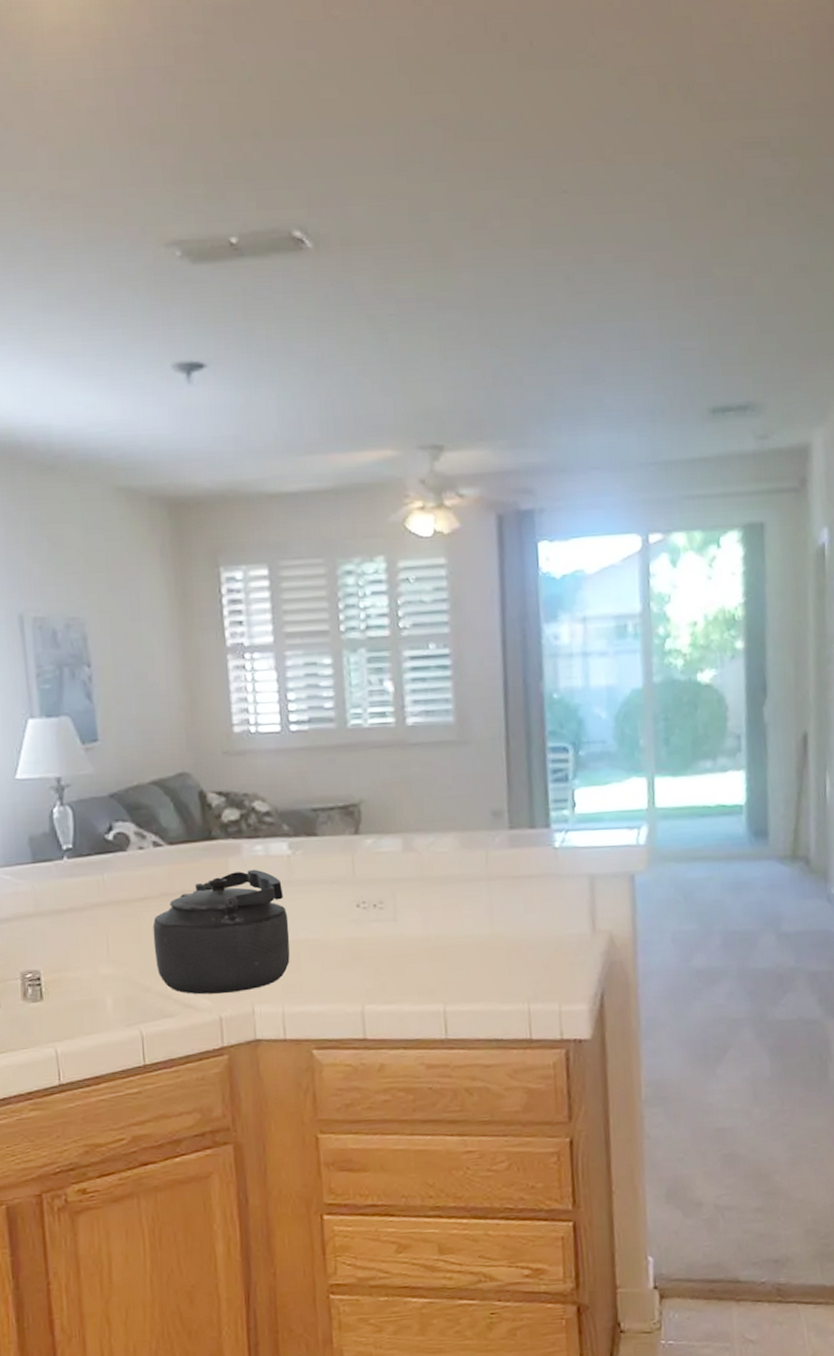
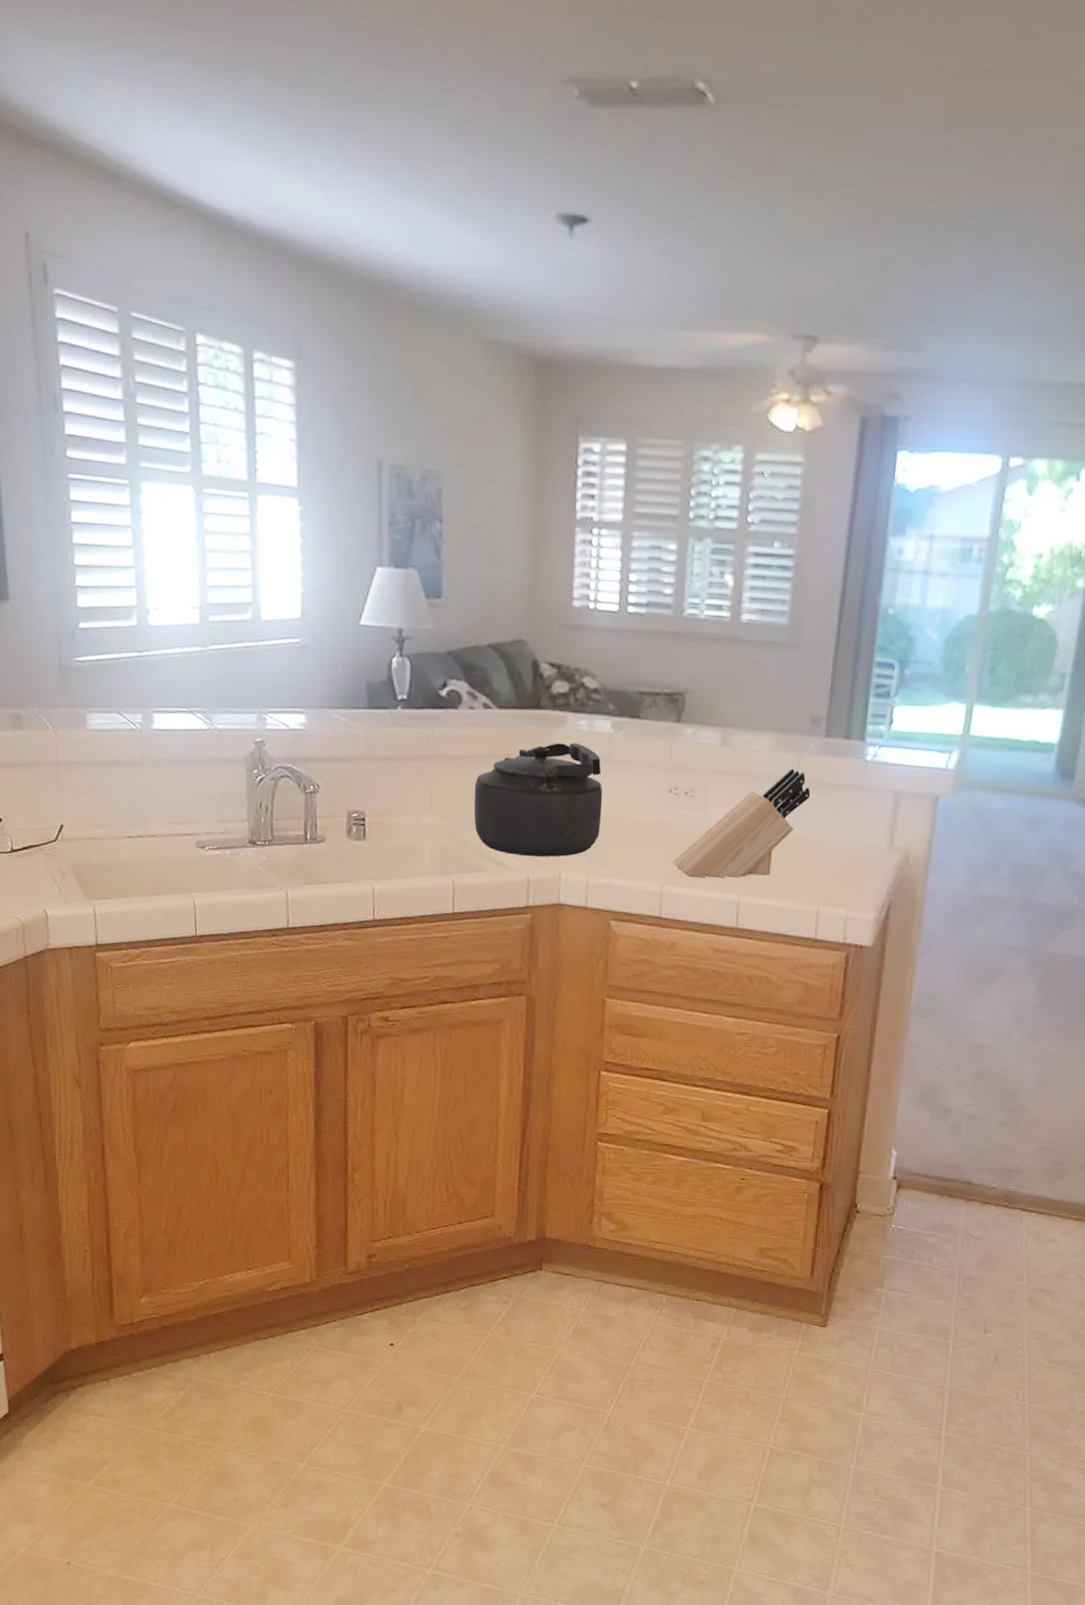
knife block: none [371,865,503,993] -> present [673,768,811,878]

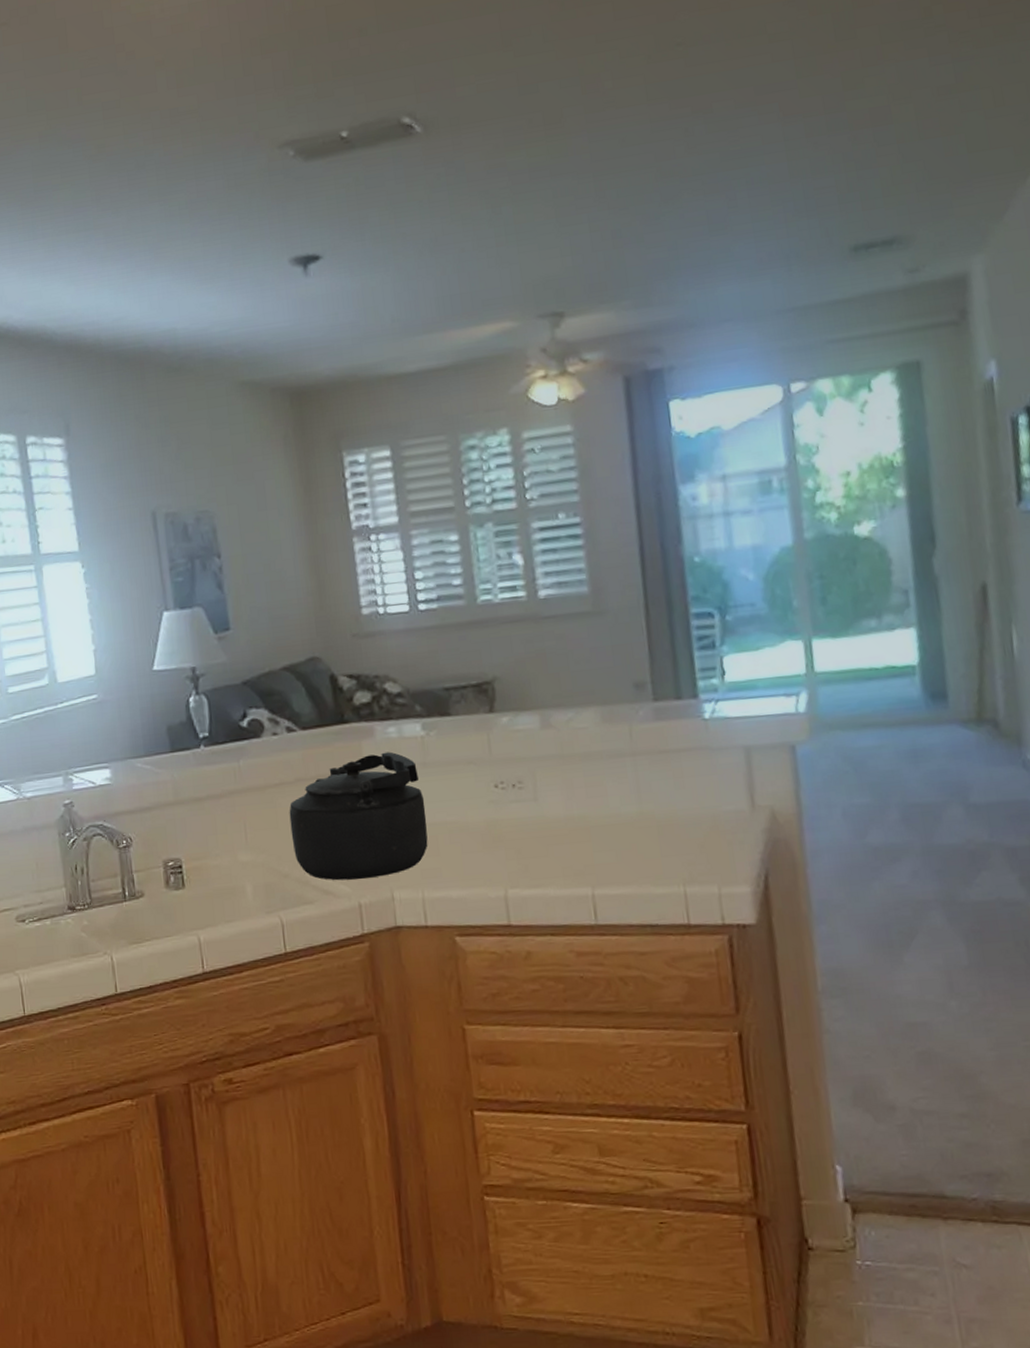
knife block: present [673,768,811,878] -> none [513,740,651,876]

